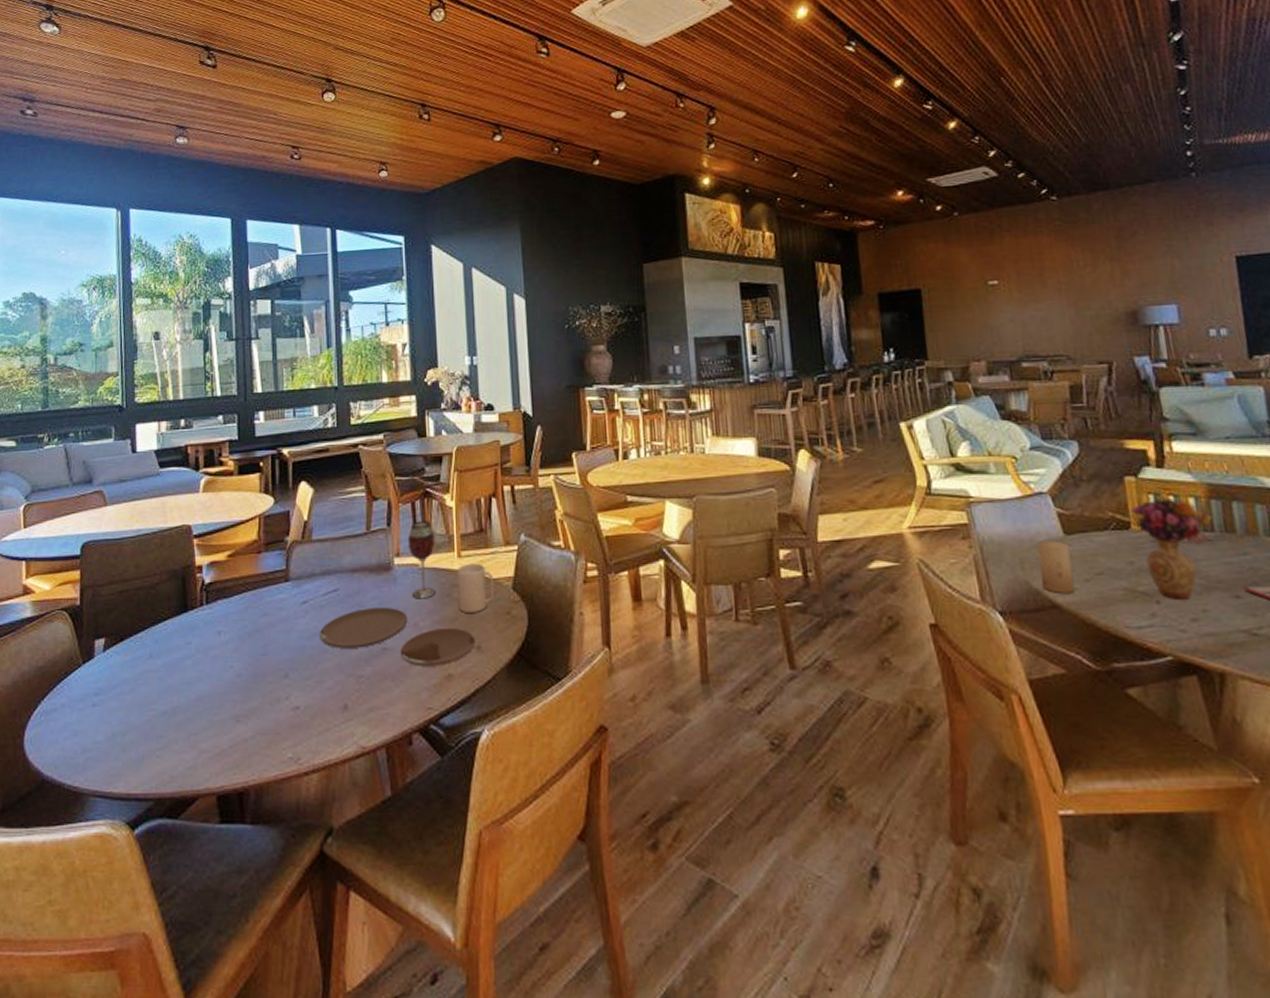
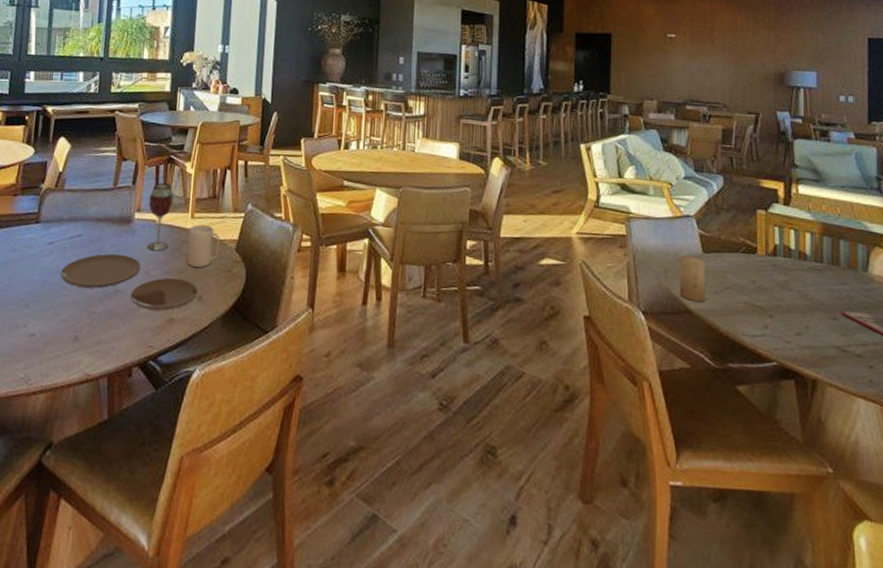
flower arrangement: present [1129,490,1212,599] -> none [756,224,823,316]

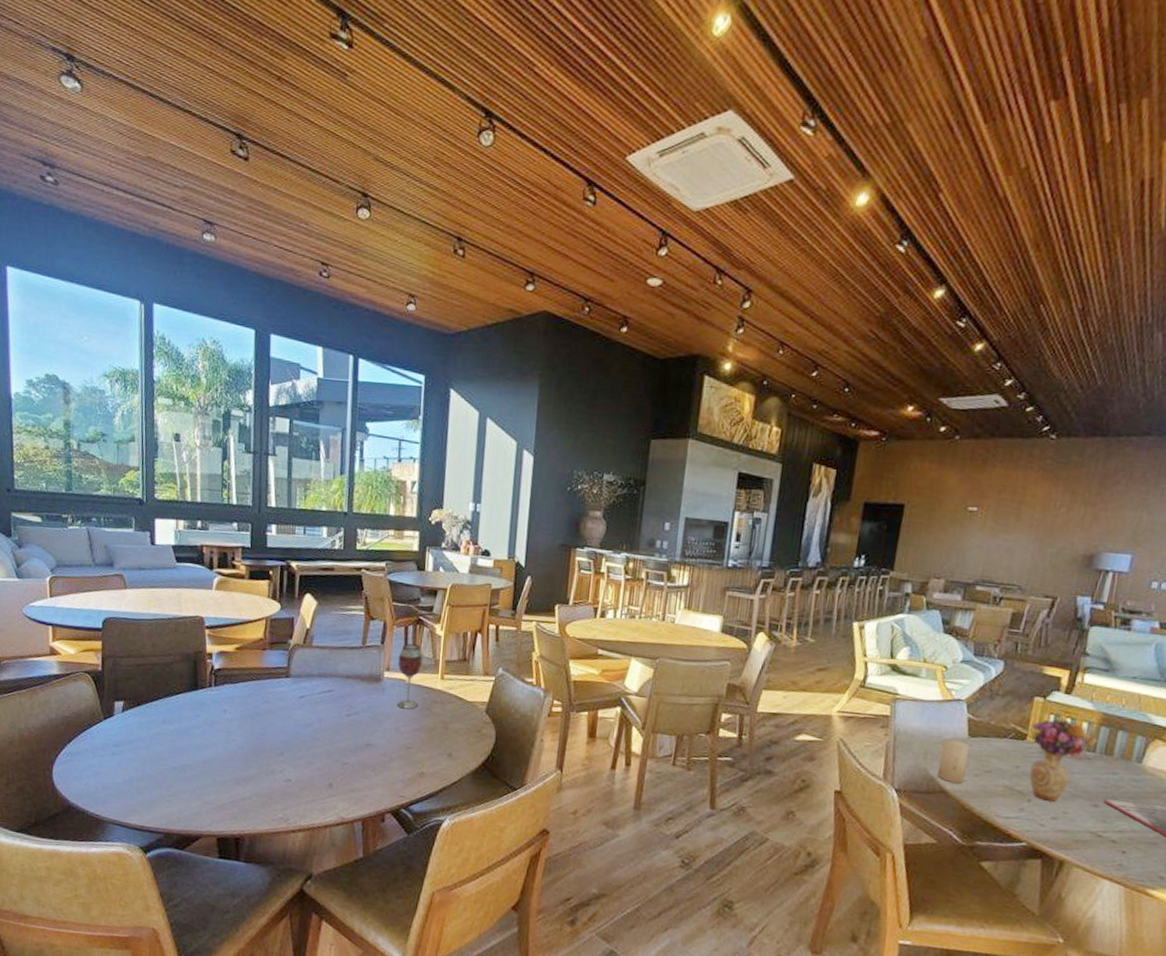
plate: present [60,254,141,288] -> none [312,709,392,741]
plate: present [130,277,198,311] -> none [381,735,448,765]
mug: present [186,224,221,268] -> none [436,686,471,727]
flower arrangement: none [756,224,823,316] -> present [1027,712,1098,802]

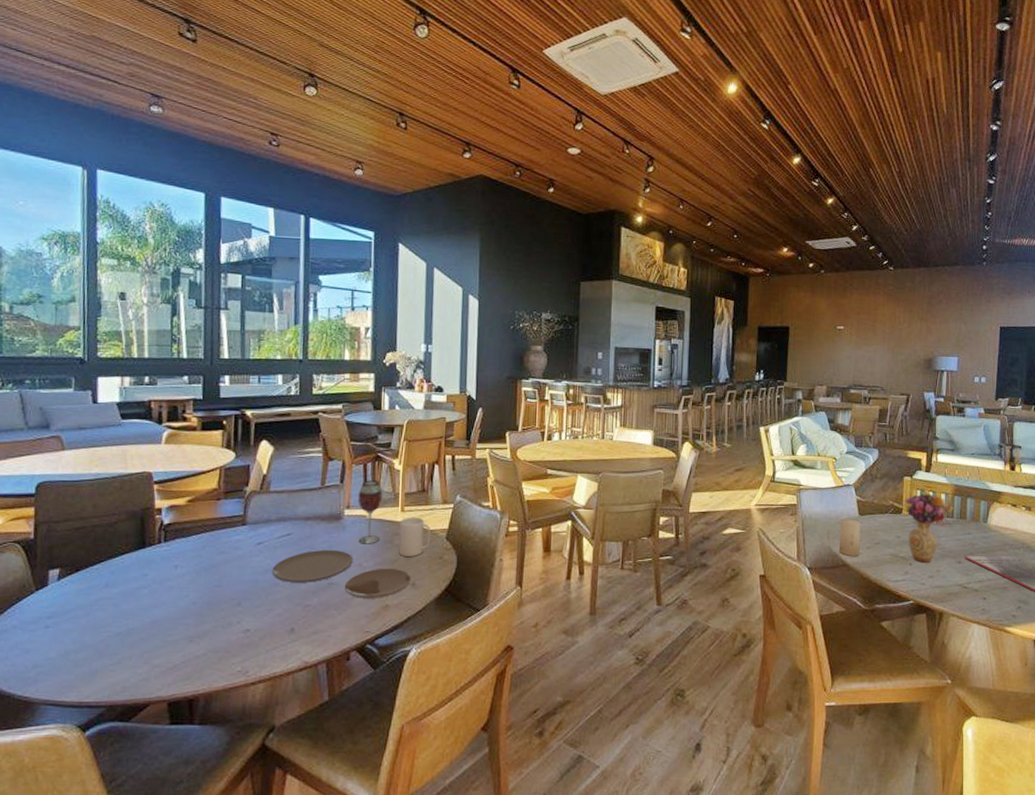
plate: none [312,709,392,741] -> present [271,550,353,583]
plate: none [381,735,448,765] -> present [344,568,411,598]
mug: none [436,686,471,727] -> present [398,517,431,558]

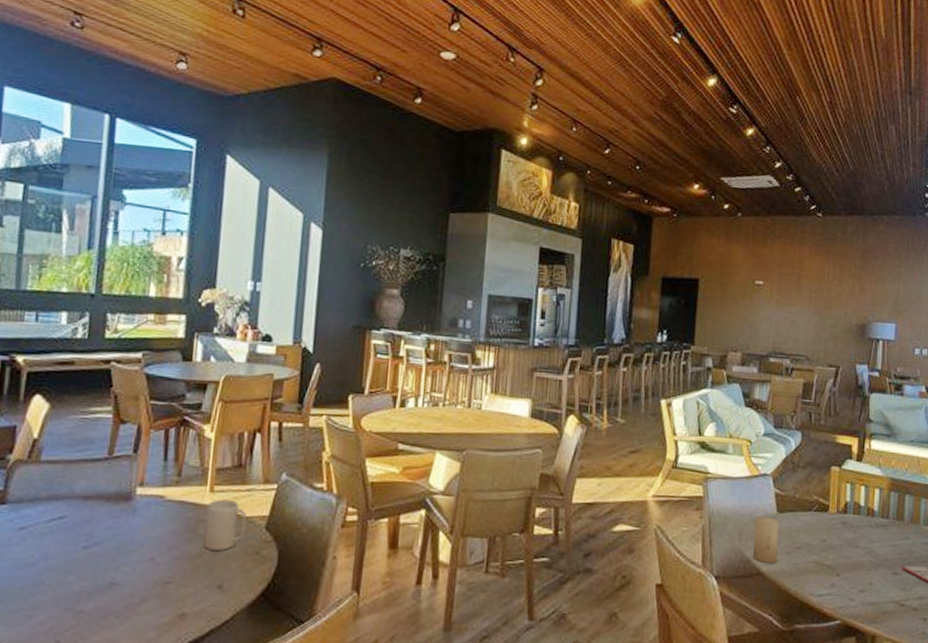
plate: present [271,550,353,583] -> none [35,539,144,582]
plate: present [344,568,411,598] -> none [129,564,218,604]
wineglass: present [357,480,383,544] -> none [152,450,188,533]
flower arrangement: present [902,487,954,563] -> none [829,480,889,573]

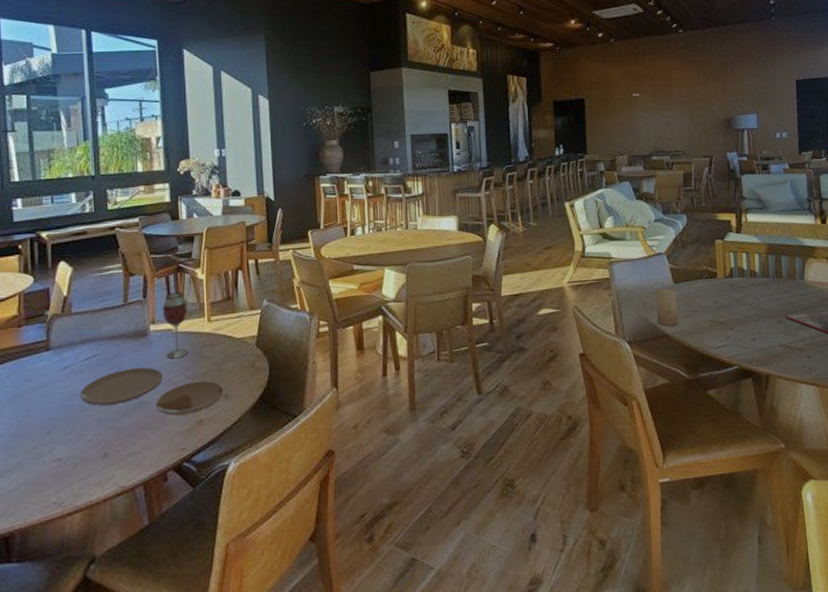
plate: none [35,539,144,582] -> present [79,367,163,406]
plate: none [129,564,218,604] -> present [156,381,224,416]
wineglass: none [152,450,188,533] -> present [162,292,188,359]
mug: present [203,499,247,552] -> none [207,326,241,369]

